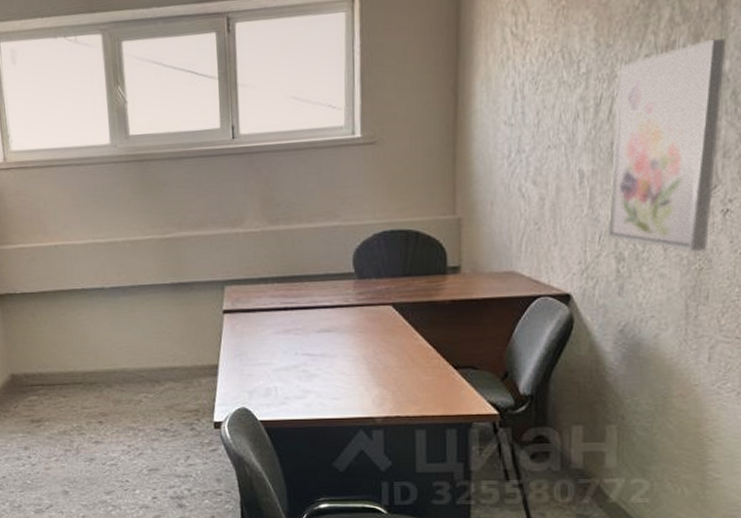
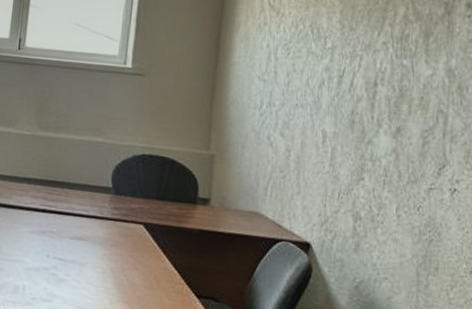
wall art: present [607,38,727,253] -> none [346,39,453,225]

